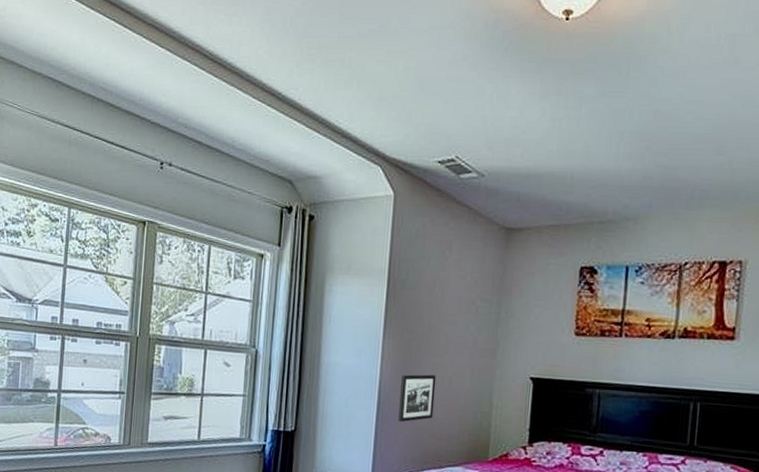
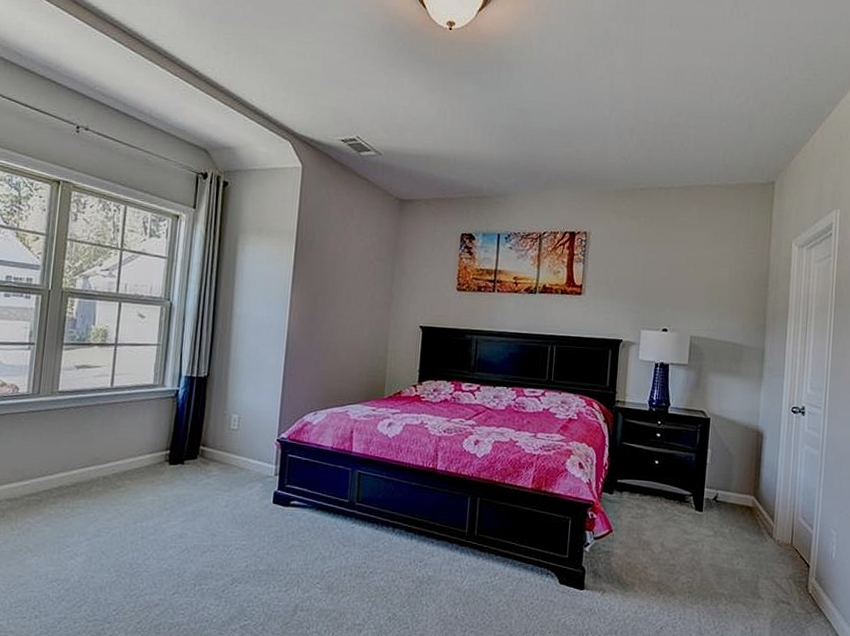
picture frame: present [398,374,437,423] -> none [304,324,339,367]

